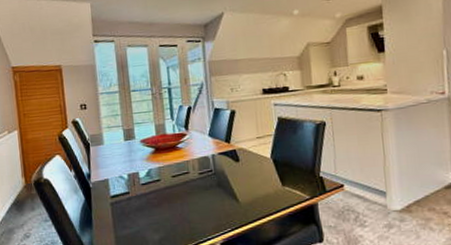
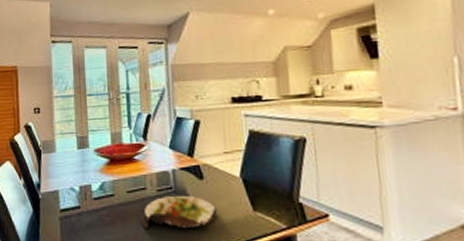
salad plate: none [185,176,253,208] -> present [141,195,219,229]

